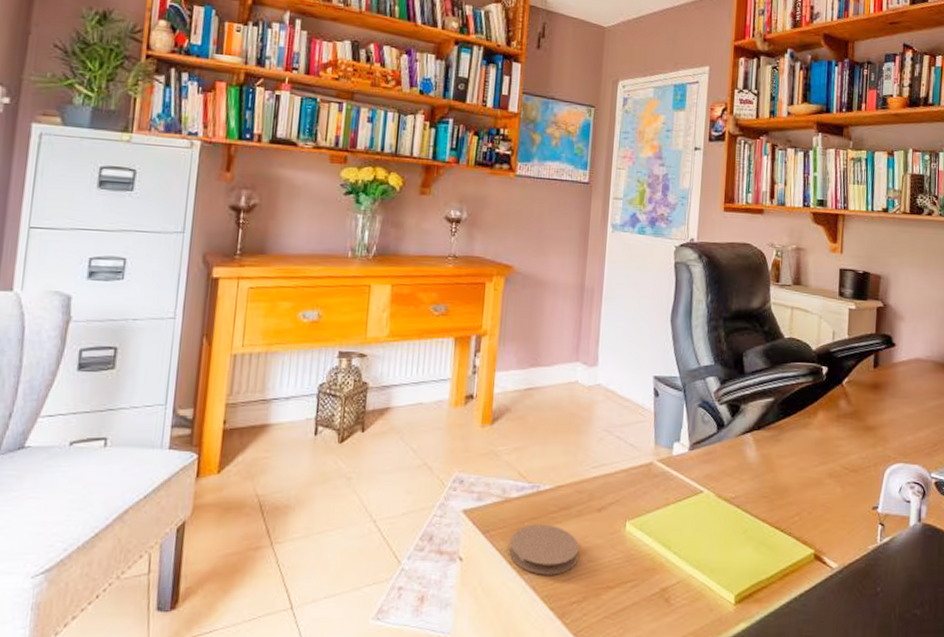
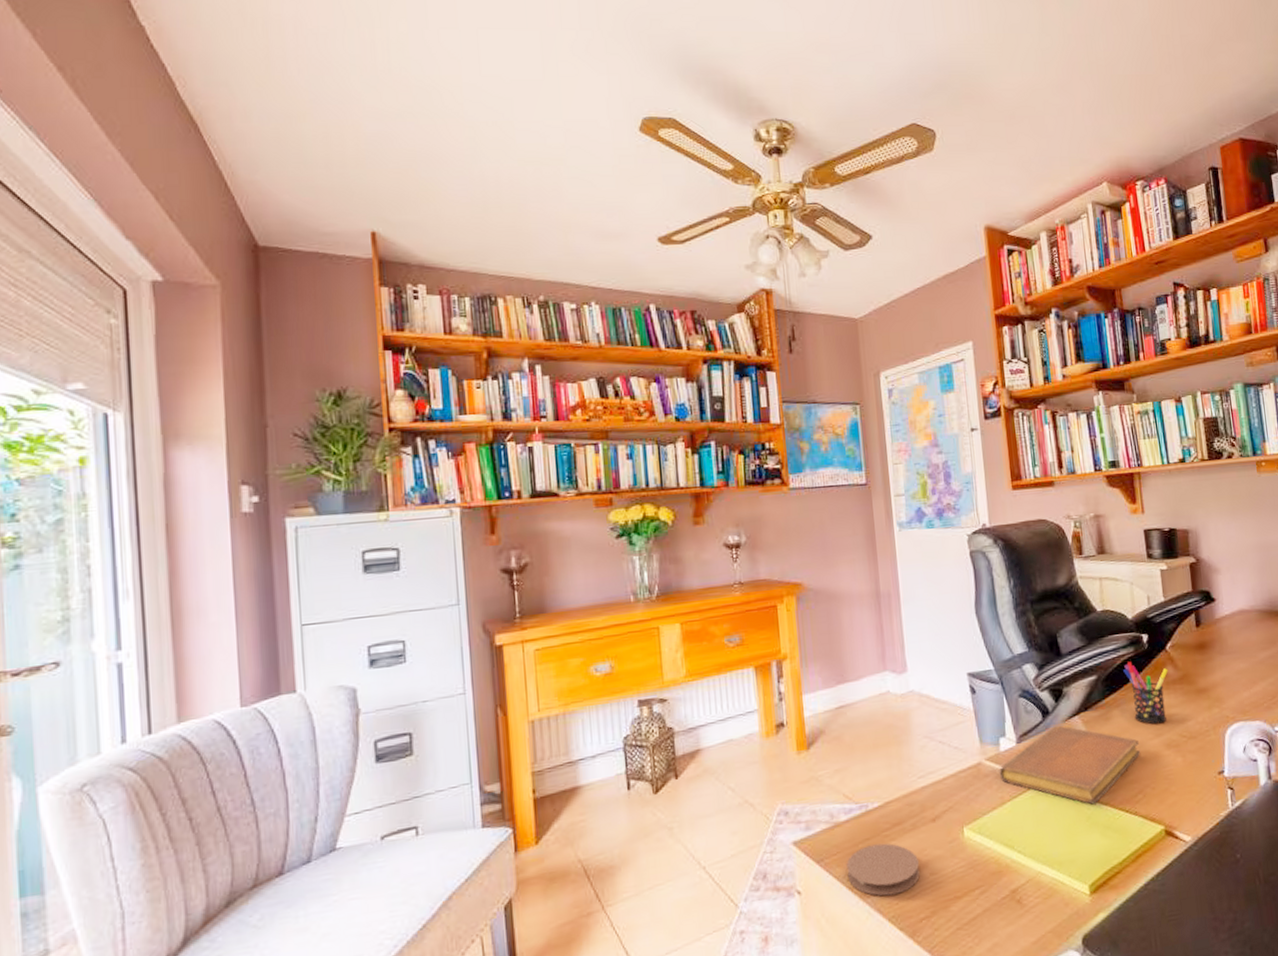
notebook: none [668,439,804,518] -> present [999,725,1141,804]
pen holder: none [800,390,842,453] -> present [1123,662,1169,725]

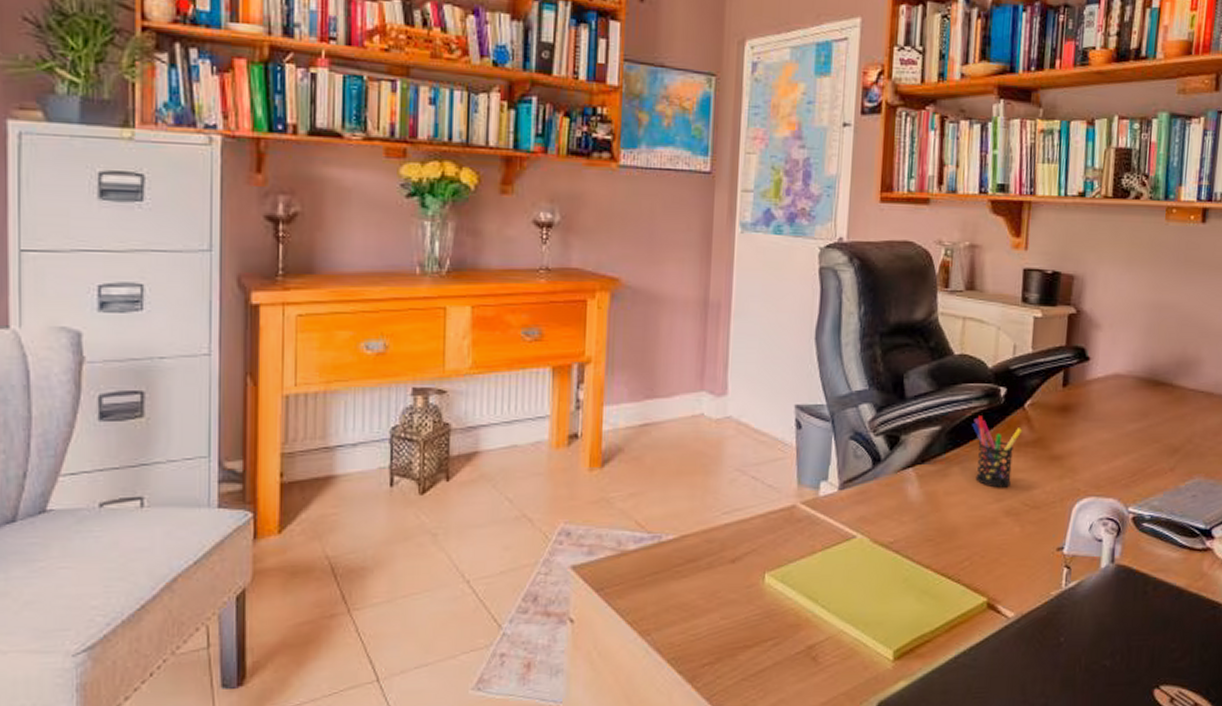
coaster: present [846,843,920,896] -> none [628,579,710,636]
notebook: present [999,725,1141,804] -> none [814,476,976,565]

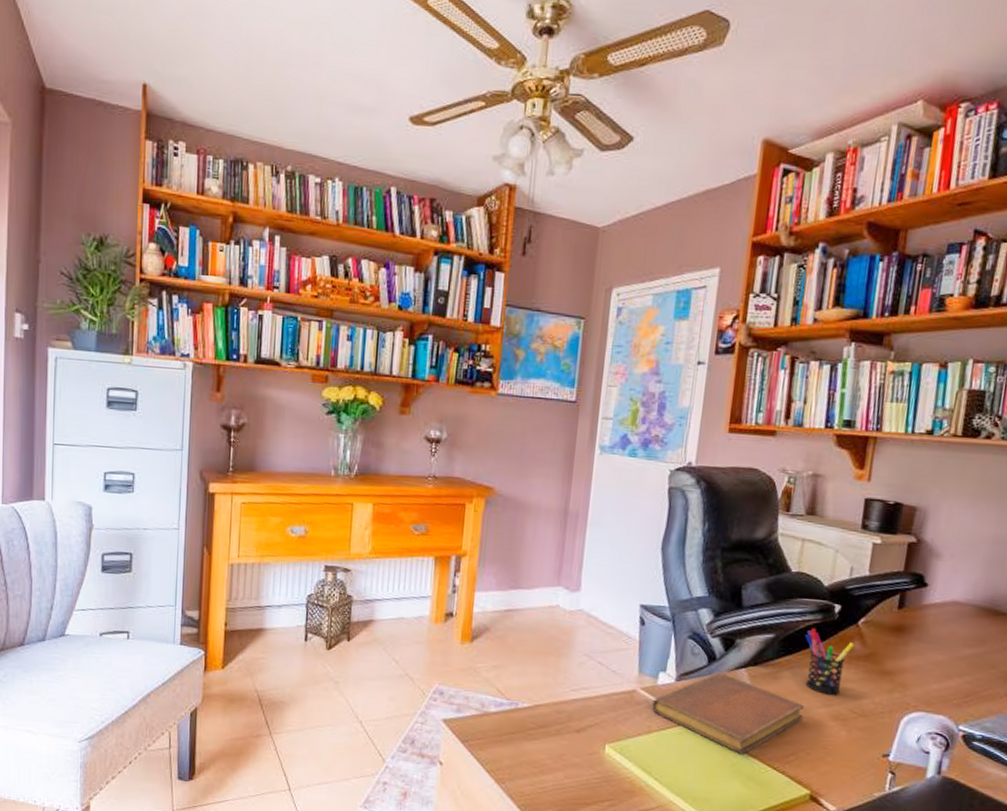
notebook: none [814,476,976,565] -> present [651,673,804,753]

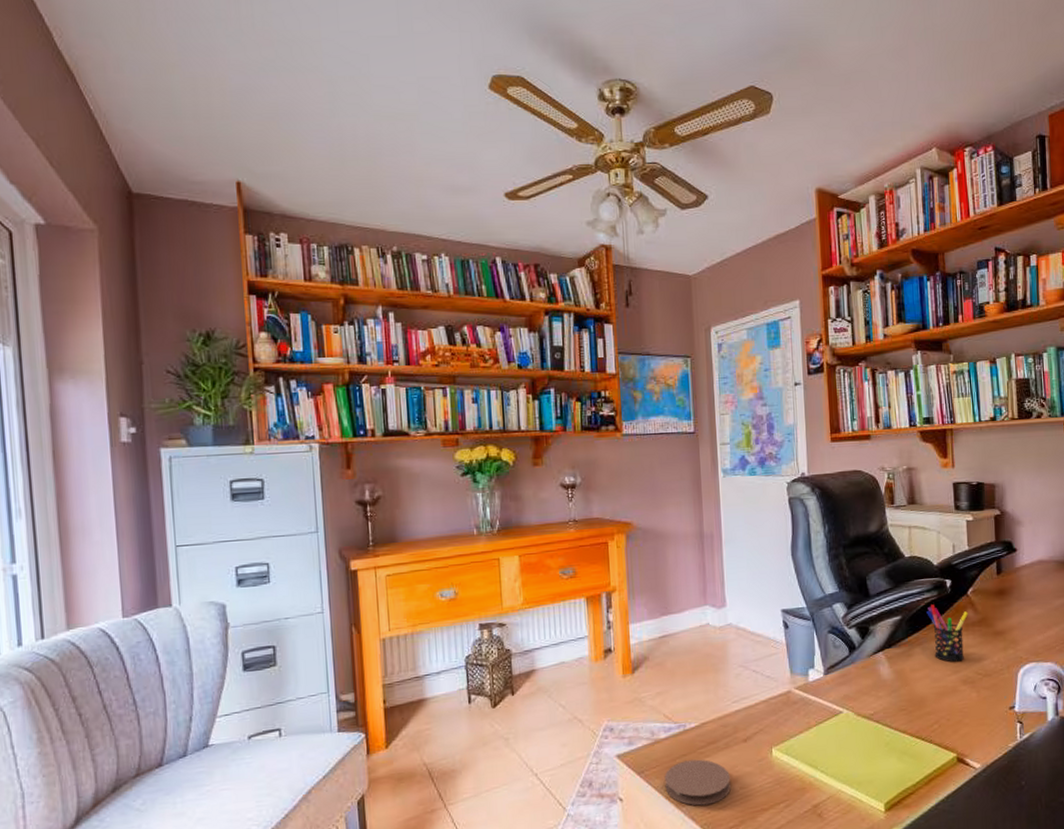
coaster: none [487,738,556,787] -> present [664,759,731,806]
notebook: present [651,673,804,753] -> none [807,660,939,731]

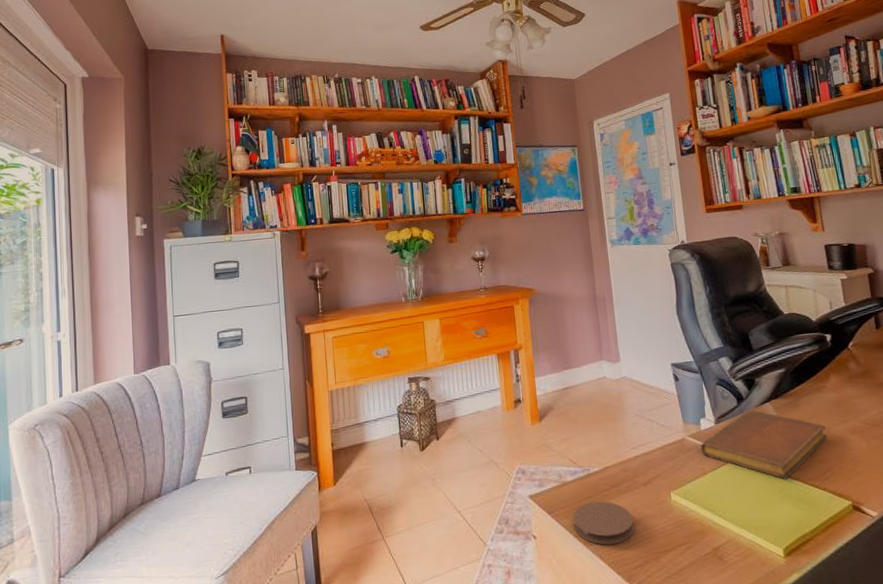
notebook: none [807,660,939,731] -> present [700,410,828,478]
pen holder: present [926,604,969,662] -> none [809,357,851,412]

